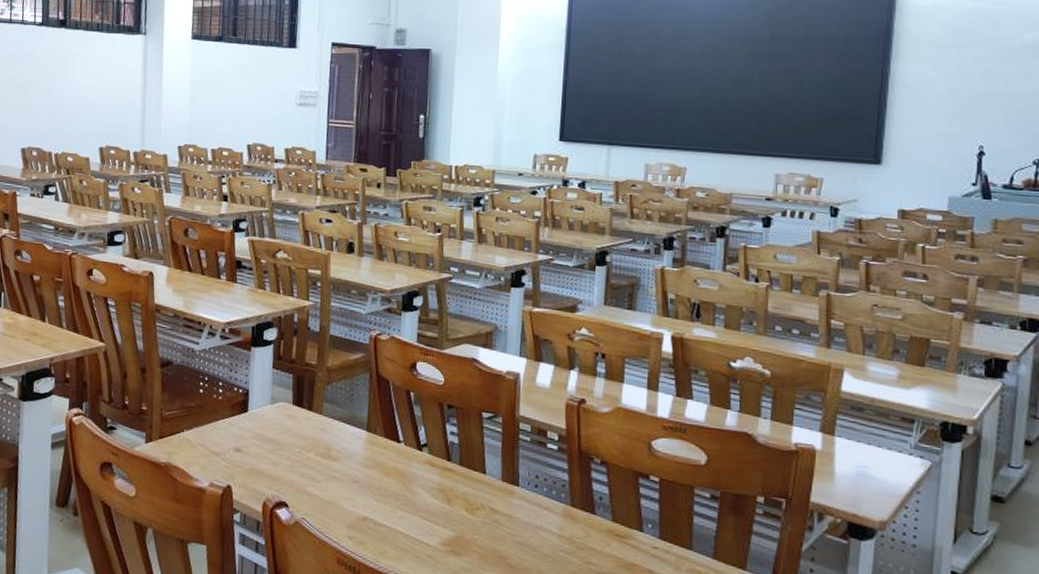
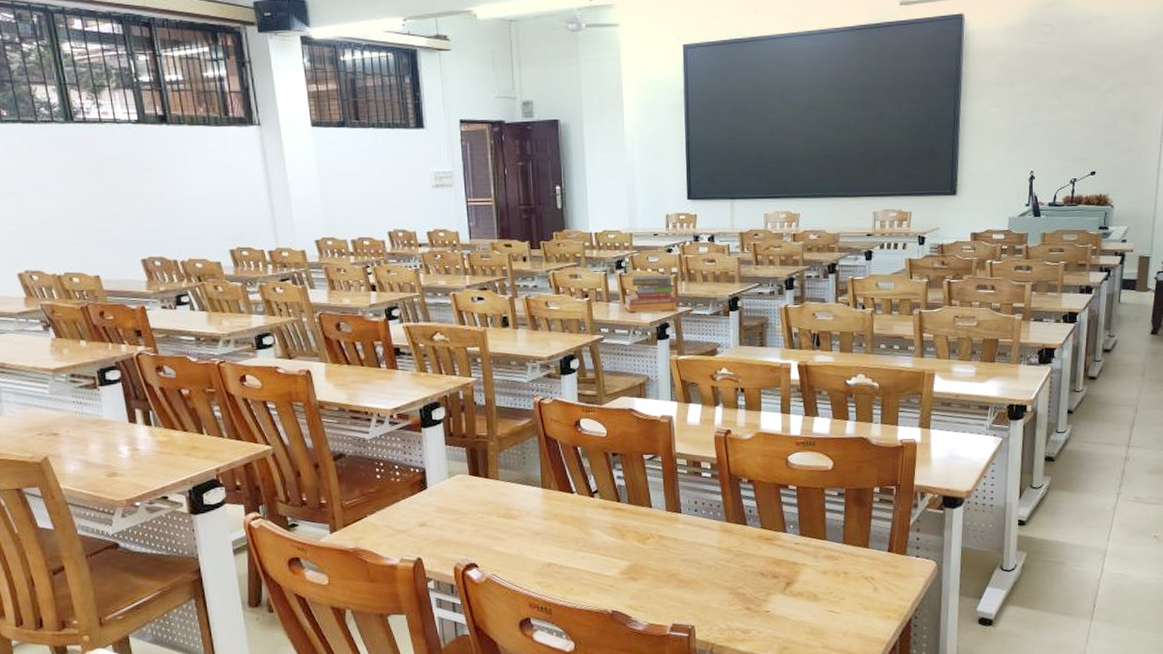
books: none [479,215,537,257] -> present [624,274,677,313]

